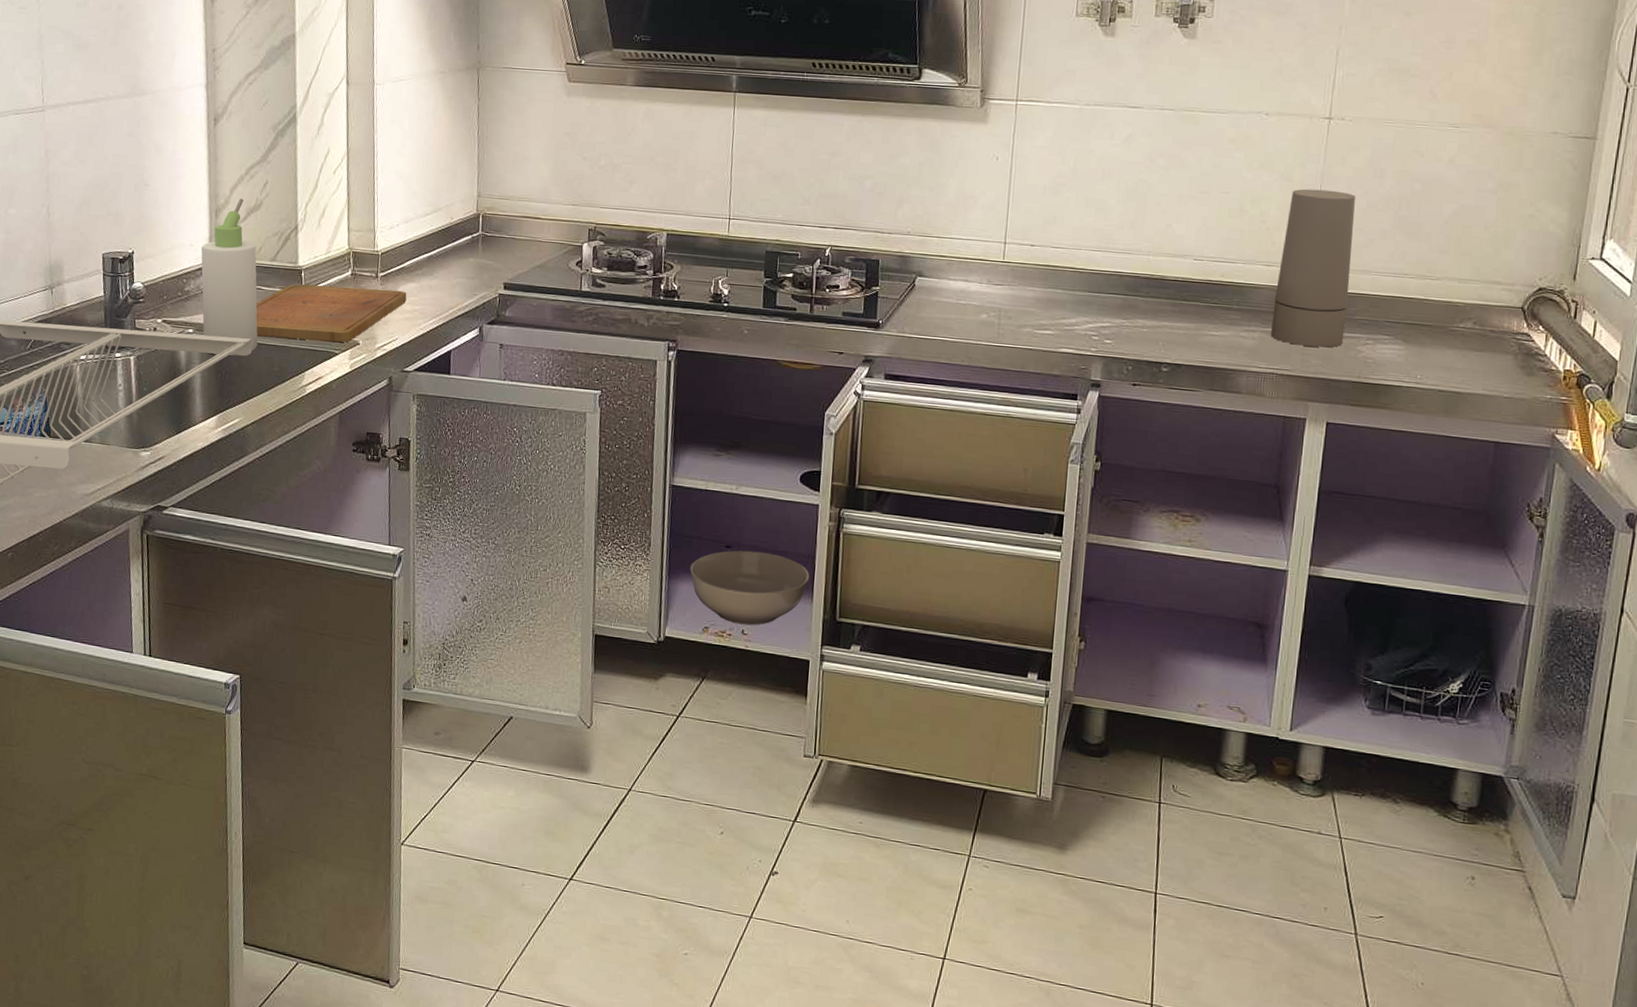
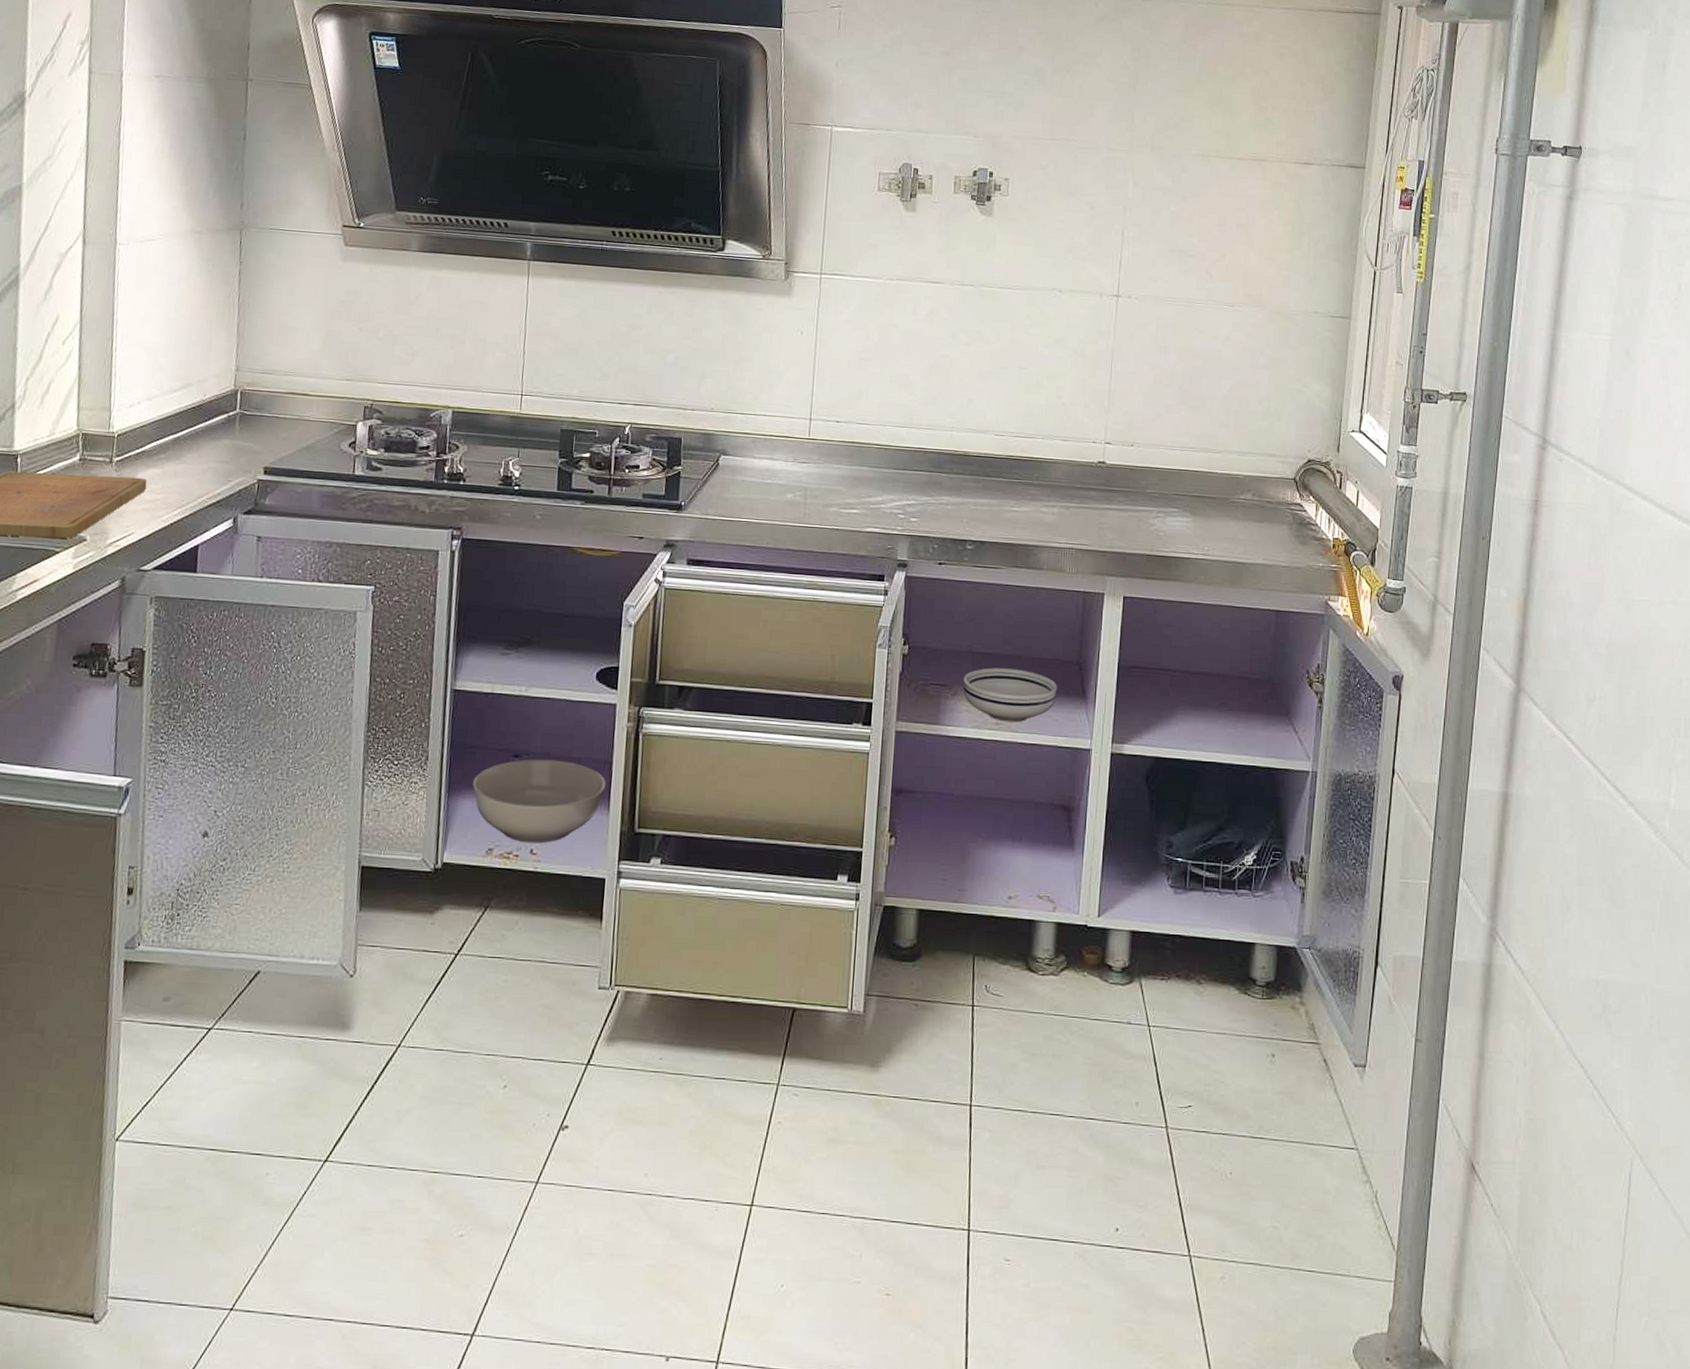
bowl: none [1155,487,1254,541] -> present [963,667,1058,723]
canister: present [1271,188,1355,348] -> none [1069,364,1143,521]

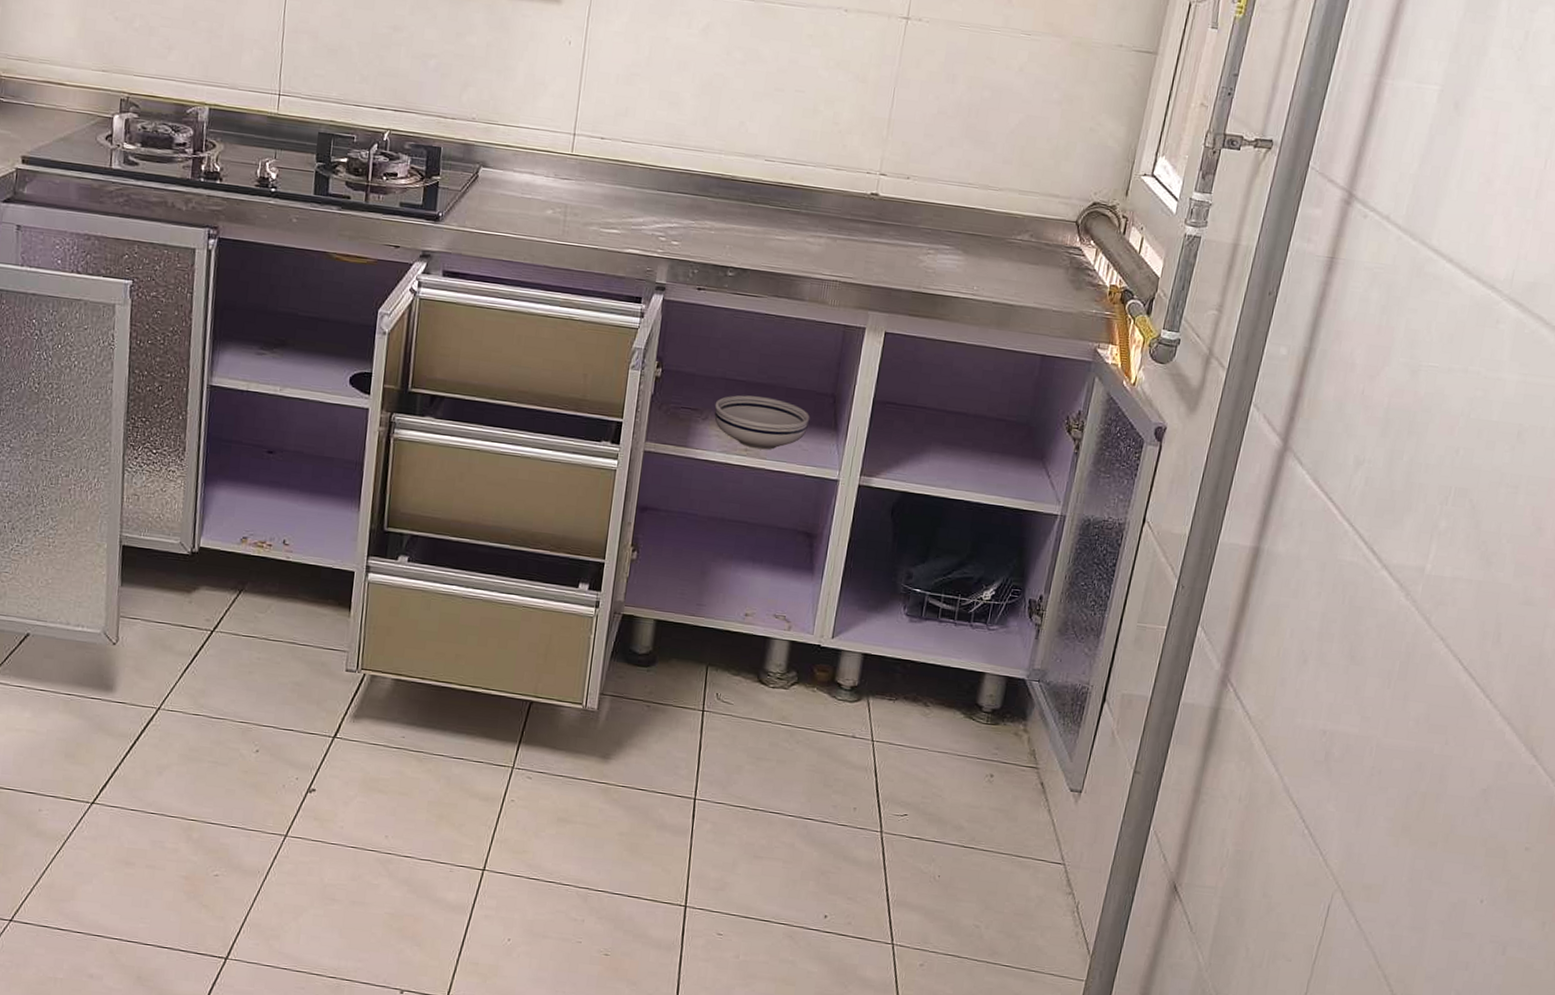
bowl: present [472,759,606,844] -> none [227,455,357,536]

